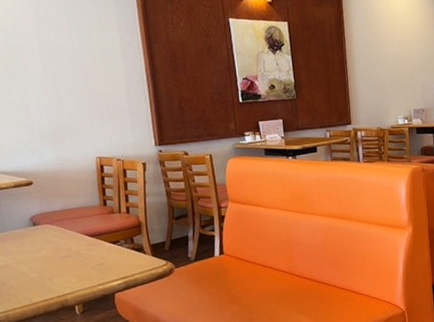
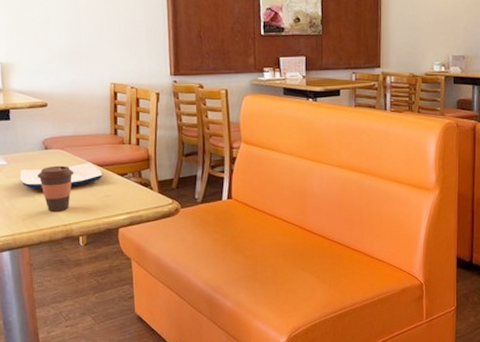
plate: none [8,234,95,265] -> present [19,162,103,189]
coffee cup: none [26,239,66,285] -> present [37,165,75,212]

